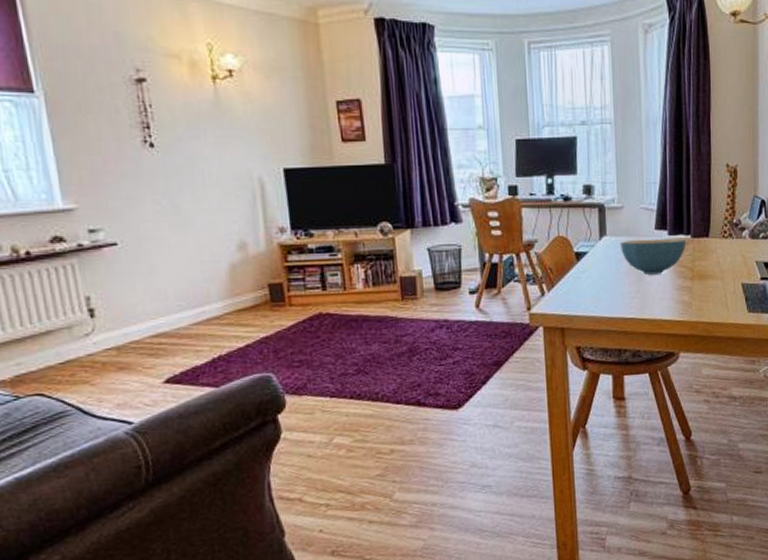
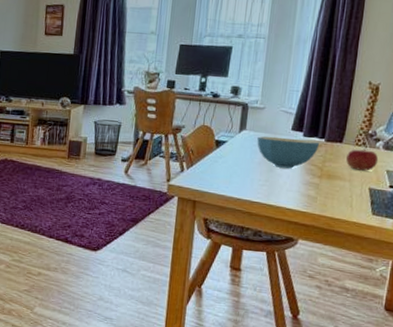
fruit: none [715,239,747,266] -> present [346,147,379,171]

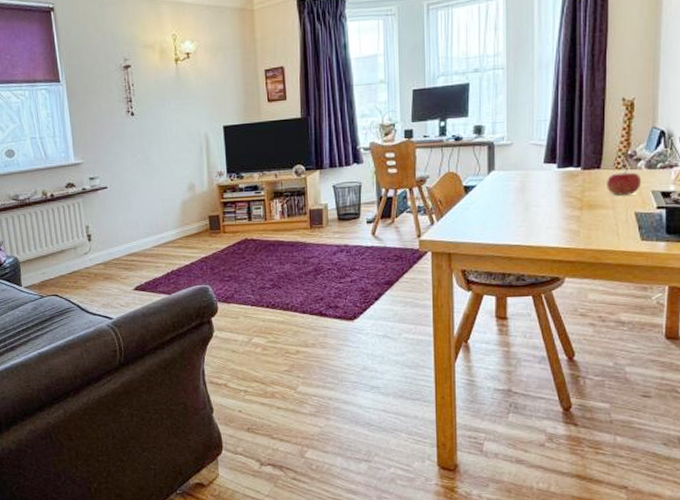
cereal bowl: present [257,136,320,169] -> none [508,171,576,205]

